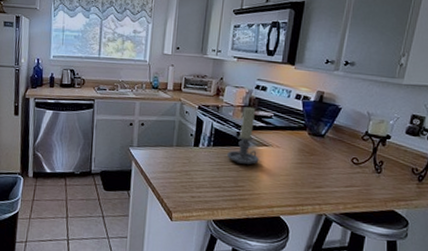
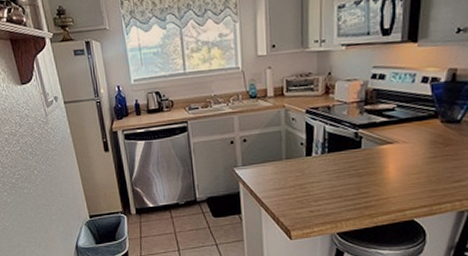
candle holder: present [227,107,259,165] -> none [346,101,384,169]

